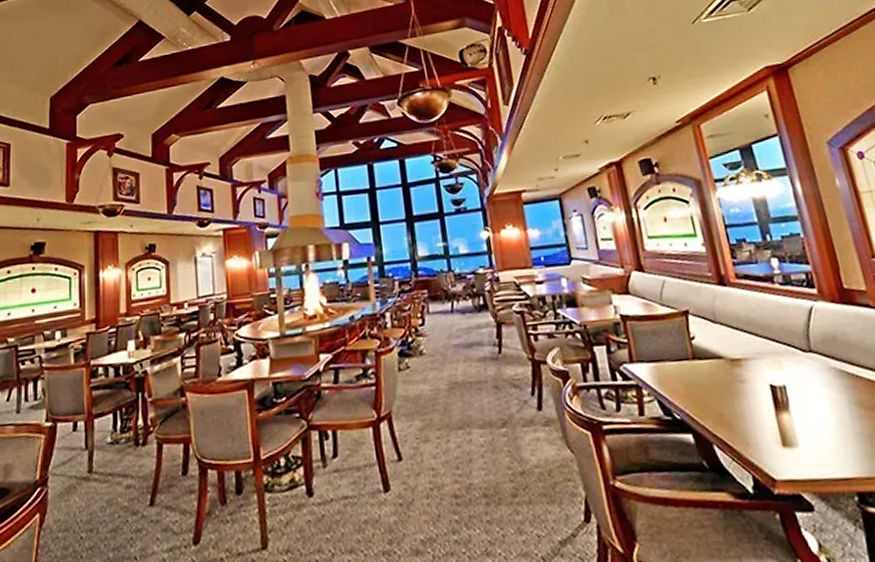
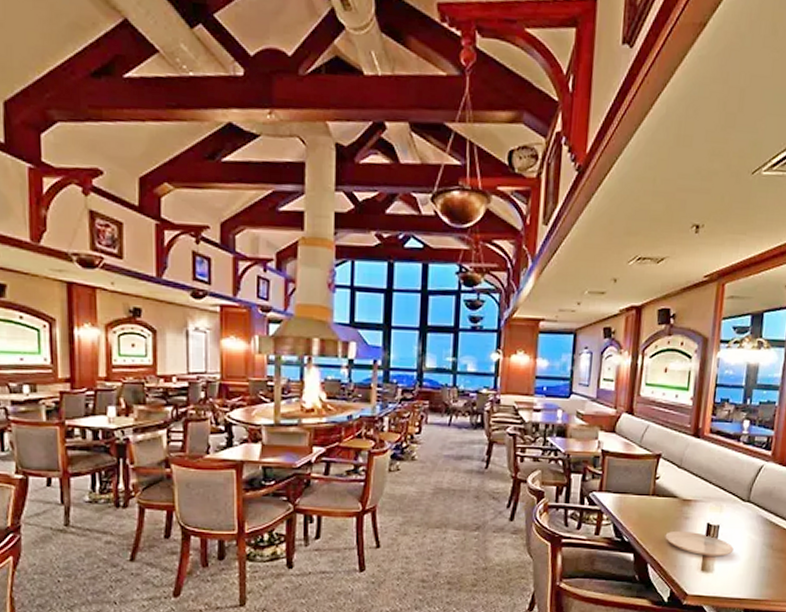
plate: none [723,397,815,427] -> present [665,530,734,557]

